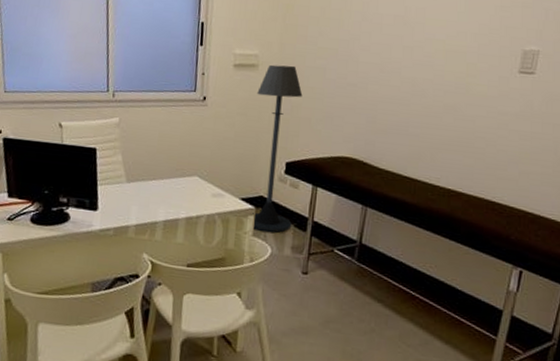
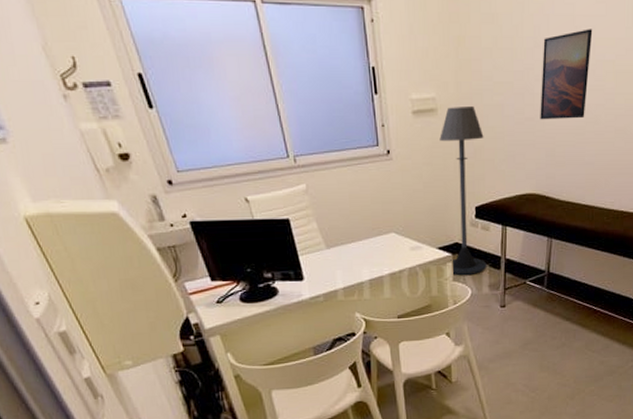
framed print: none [363,9,423,91] -> present [540,29,593,120]

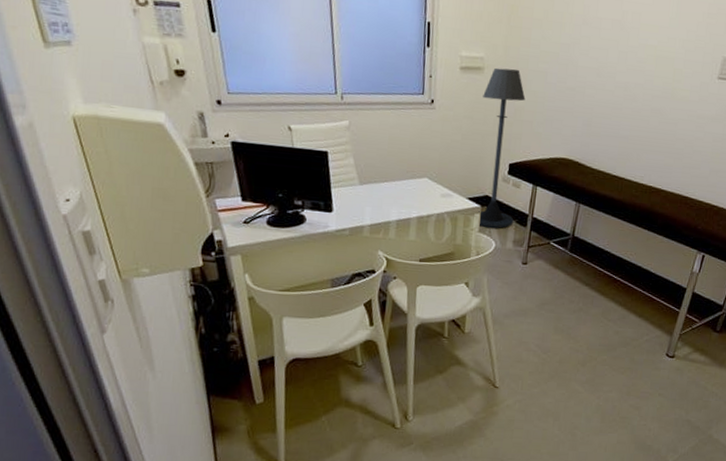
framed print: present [540,29,593,120] -> none [581,14,639,95]

